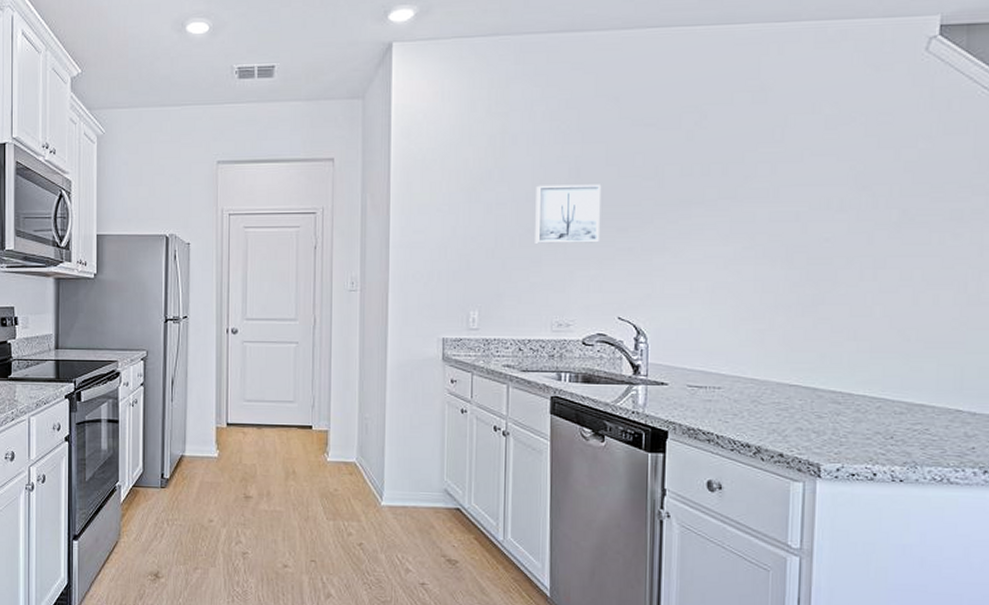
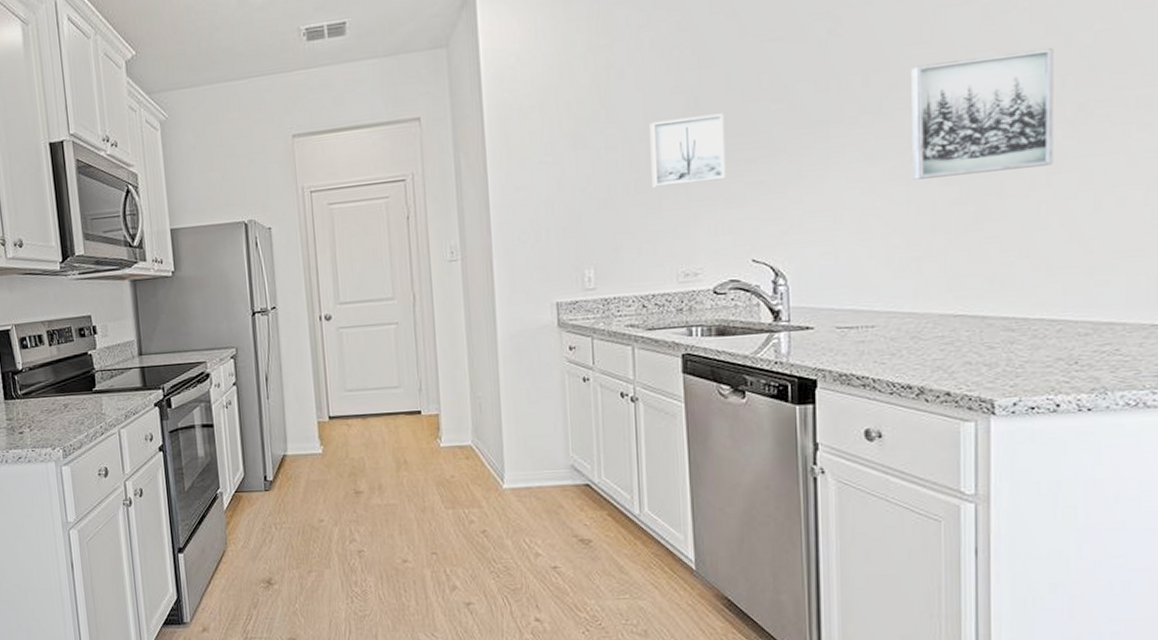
wall art: none [761,160,884,261] -> present [911,48,1054,180]

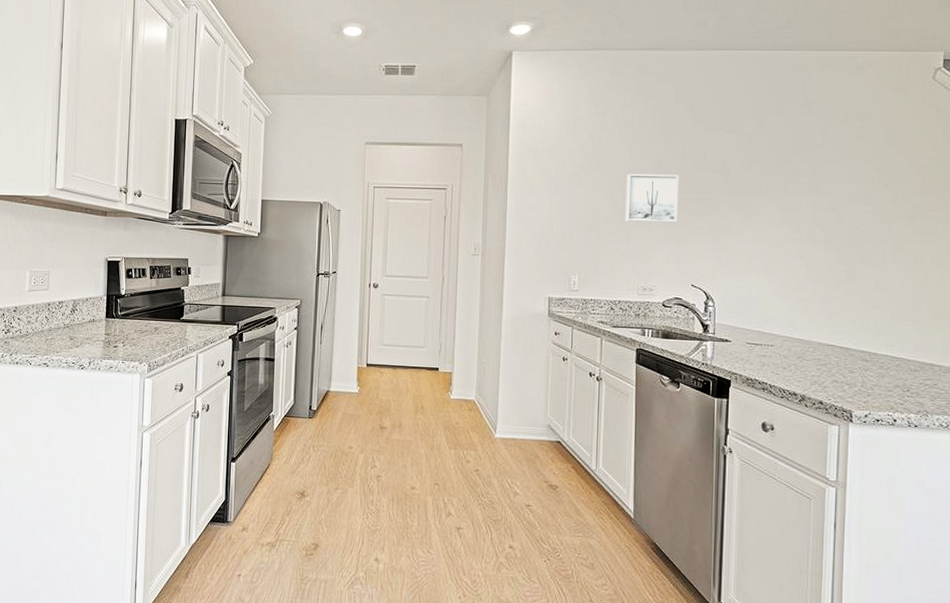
wall art: present [911,48,1054,180] -> none [805,162,901,246]

